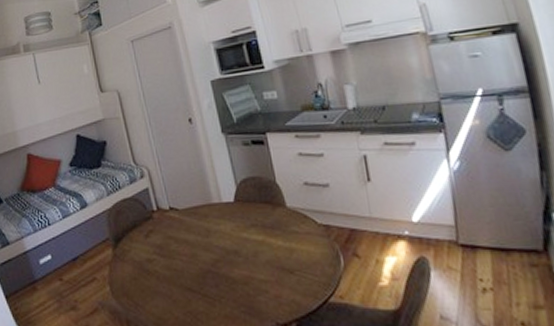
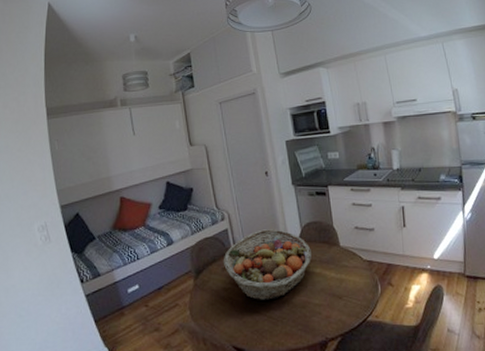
fruit basket: none [145,187,252,276] -> present [223,229,311,301]

